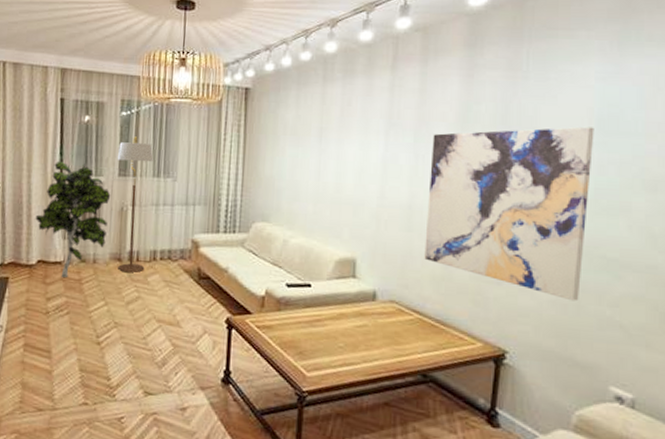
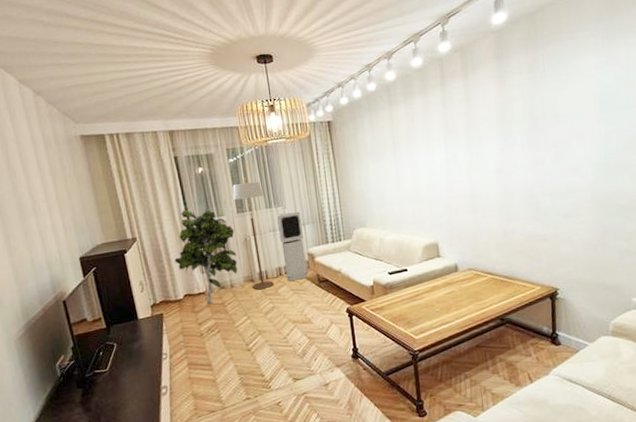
air purifier: none [160,185,192,270] -> present [276,212,309,281]
wall art: present [424,126,594,302] -> none [481,107,604,242]

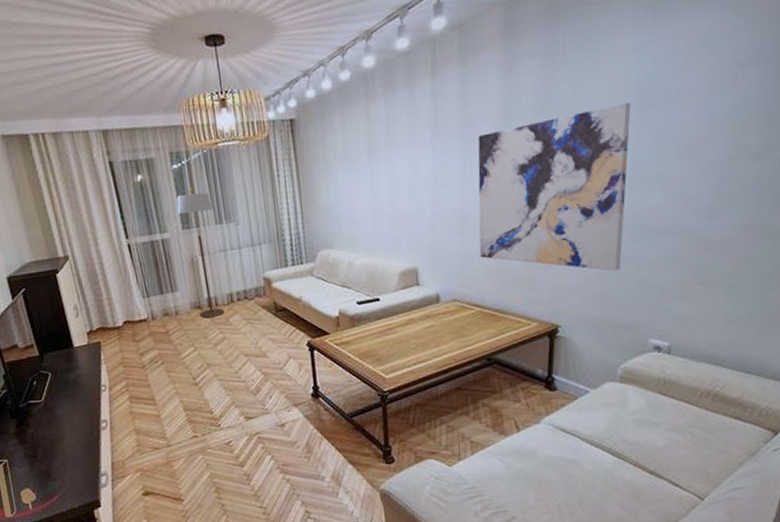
indoor plant: present [174,208,238,304] -> none [112,223,184,332]
air purifier: present [276,212,309,281] -> none [227,229,264,309]
wall art: none [481,107,604,242] -> present [478,102,631,272]

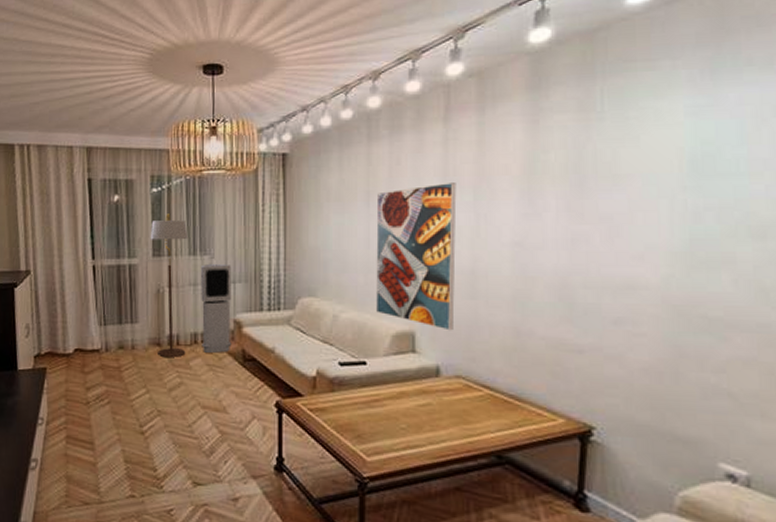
air purifier: none [227,229,264,309] -> present [200,263,232,353]
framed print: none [378,132,449,264] -> present [376,183,457,331]
wall art: present [478,102,631,272] -> none [492,169,687,368]

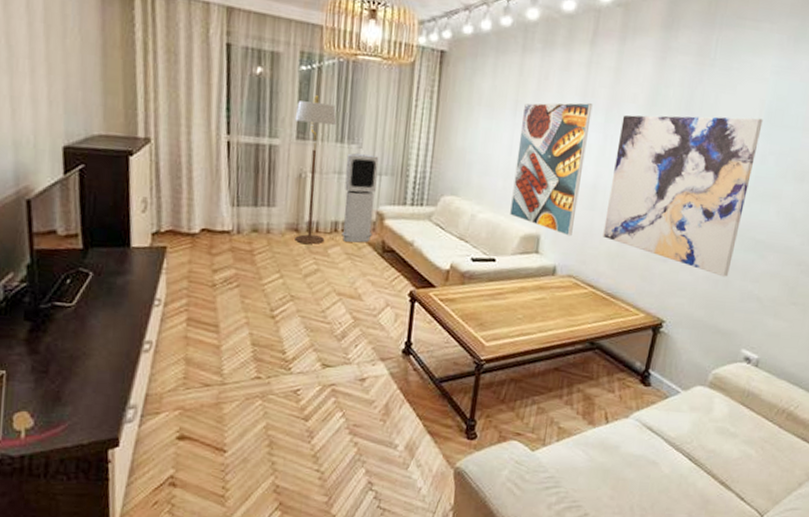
wall art: none [492,169,687,368] -> present [603,115,763,277]

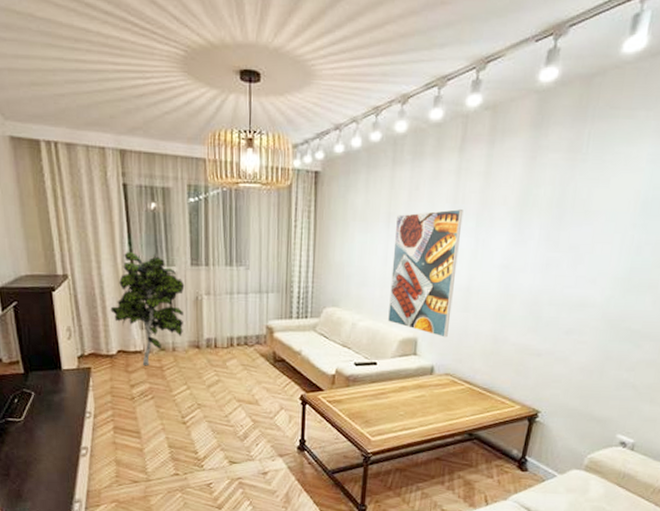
indoor plant: none [197,117,288,248] -> present [110,251,185,365]
floor lamp: present [294,95,337,244] -> none [188,224,225,358]
air purifier: present [341,152,379,243] -> none [236,274,265,355]
wall art: present [603,115,763,277] -> none [477,209,639,368]

